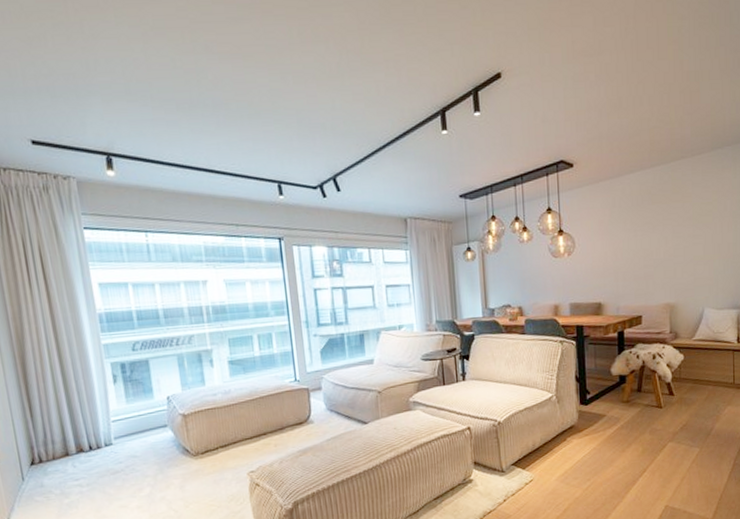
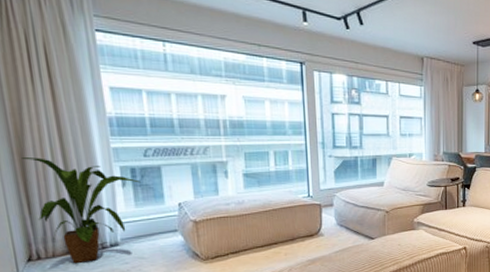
house plant: none [23,359,130,466] -> present [21,158,141,264]

